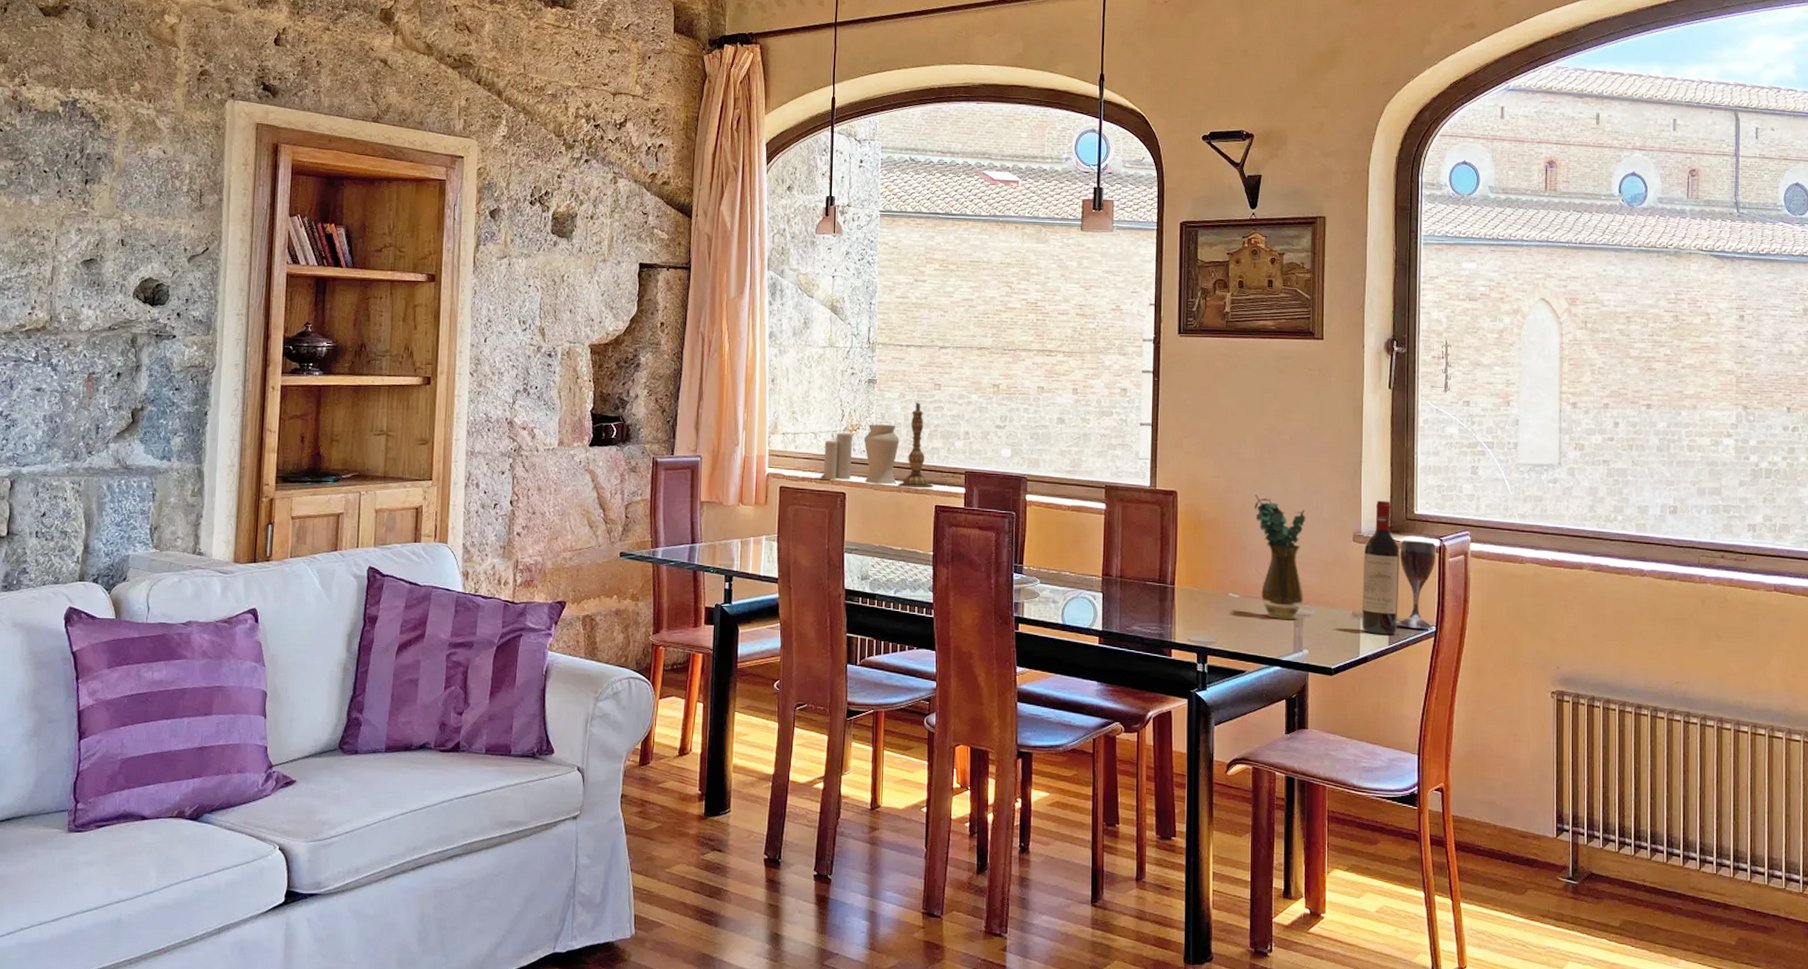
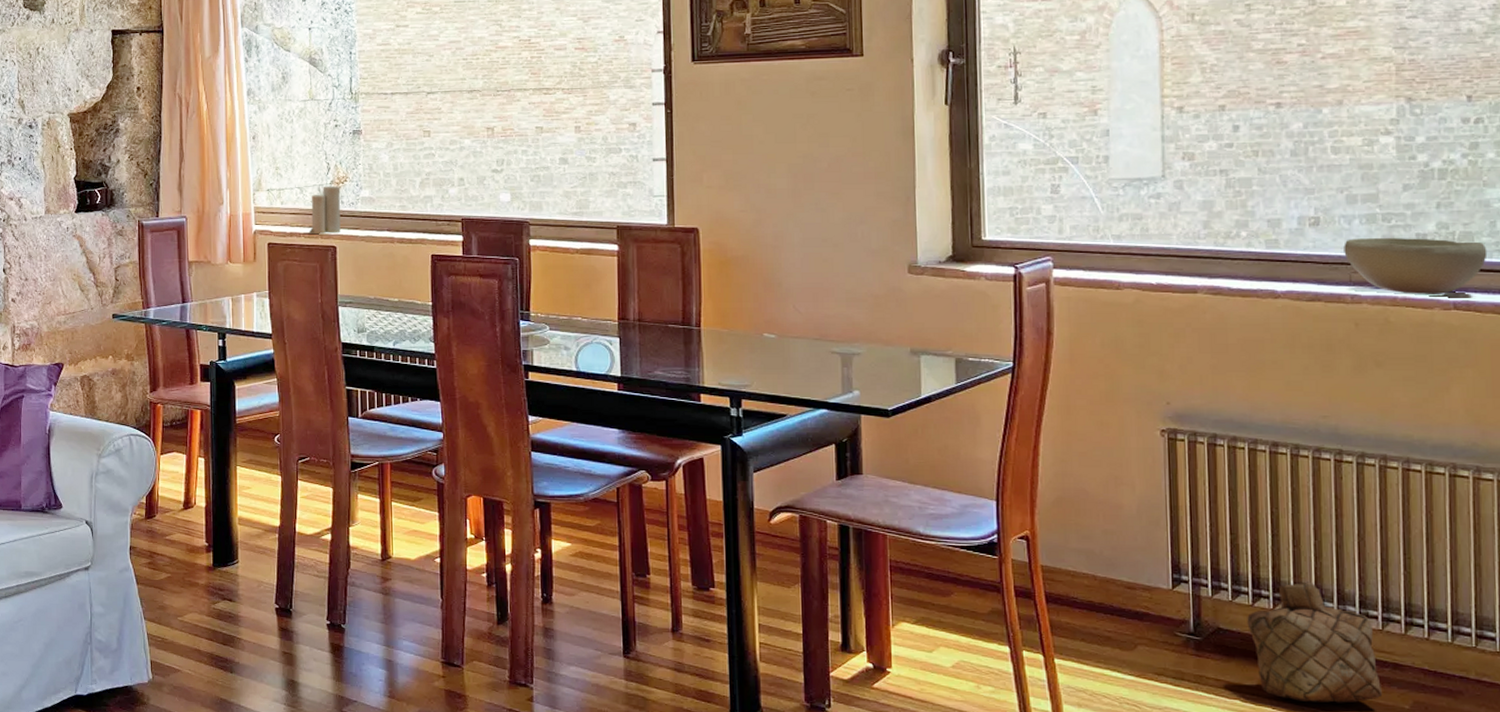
decorative vase: present [864,424,899,485] -> none [353,175,390,236]
candlestick: present [898,401,934,489] -> none [391,150,429,238]
vase: present [1254,495,1306,619] -> none [789,228,851,359]
wine bottle: present [1361,500,1399,635] -> none [921,227,967,372]
cup: present [1397,540,1436,629] -> none [965,269,1011,365]
basket: none [1614,830,1716,941] -> present [1247,582,1383,703]
decorative bowl: none [1694,526,1799,579] -> present [1343,237,1488,296]

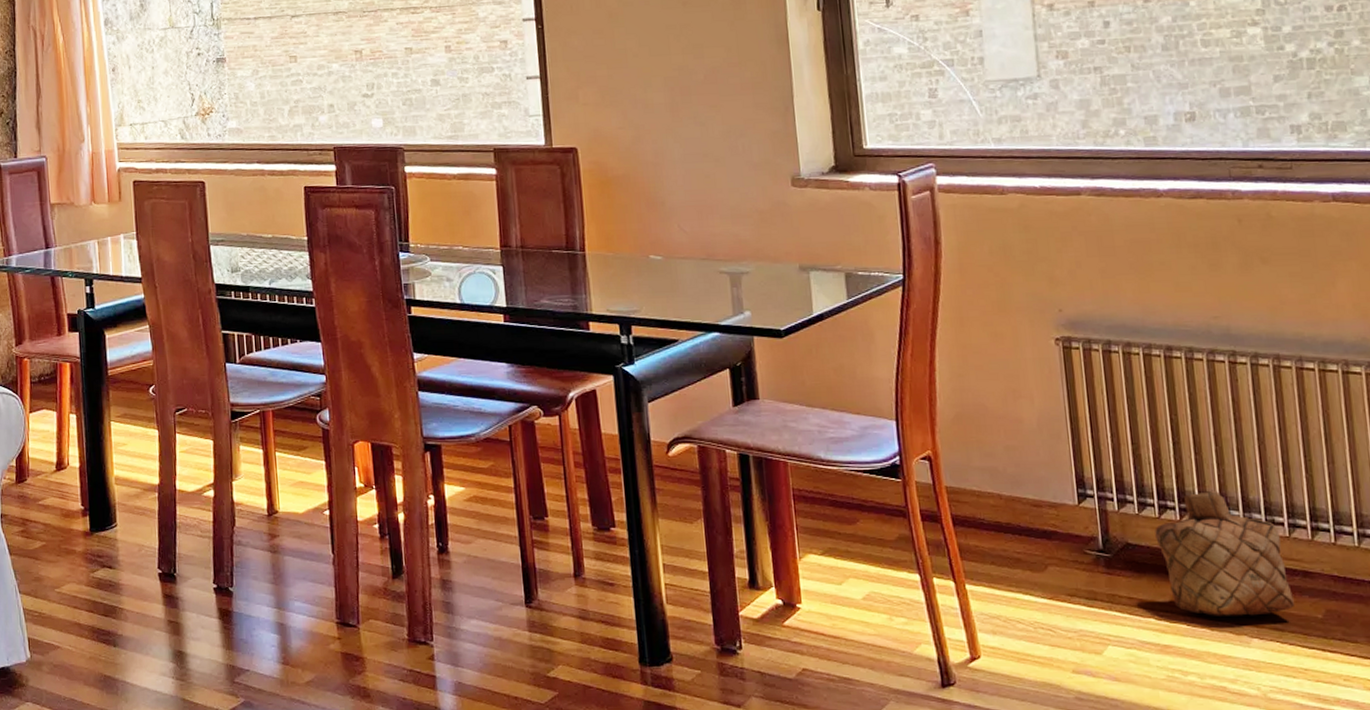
candle: present [308,184,341,235] -> none [175,116,209,170]
decorative bowl: present [1343,237,1488,296] -> none [1220,129,1361,188]

